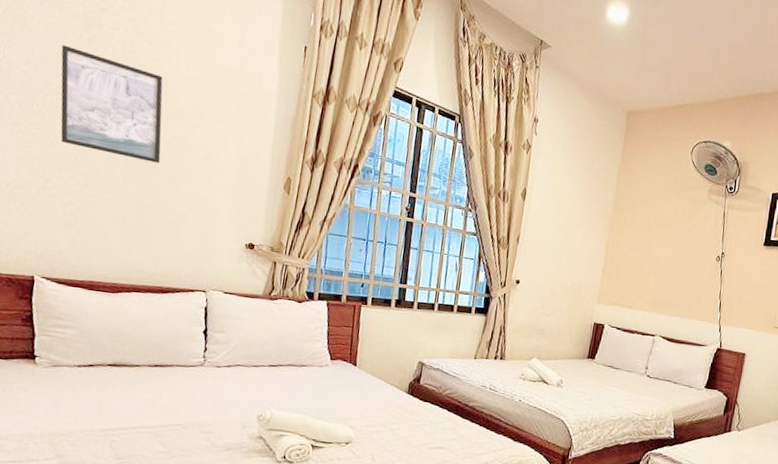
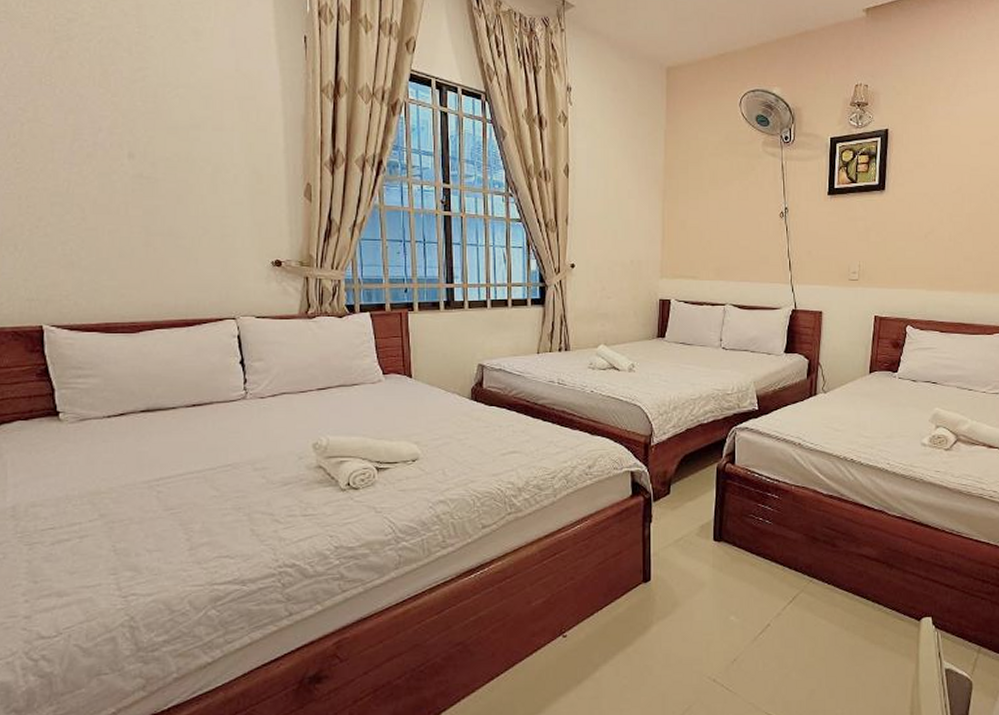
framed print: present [60,45,163,163] -> none [31,65,163,185]

